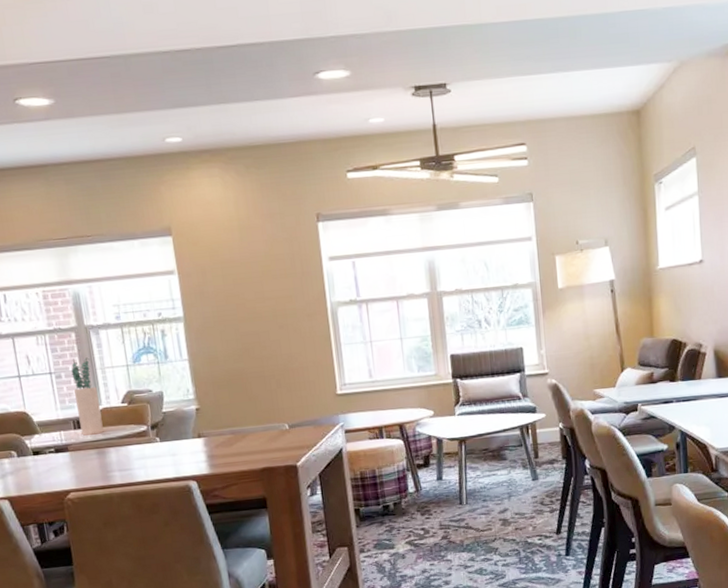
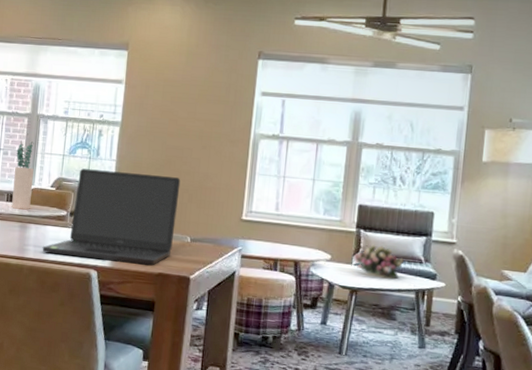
laptop: none [128,364,271,475] -> present [42,168,181,265]
flower arrangement: none [455,390,503,421] -> present [353,243,404,279]

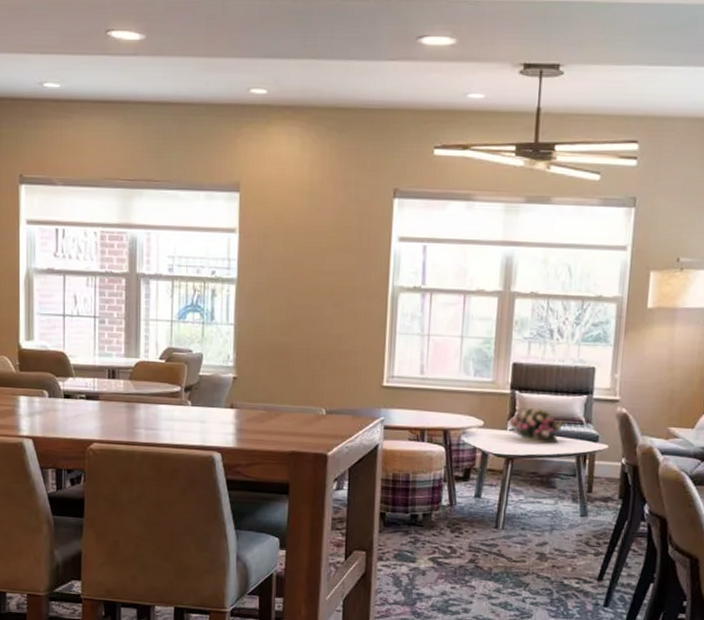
vase: present [12,140,34,210] -> none [114,305,138,388]
laptop: present [42,168,181,265] -> none [155,335,311,443]

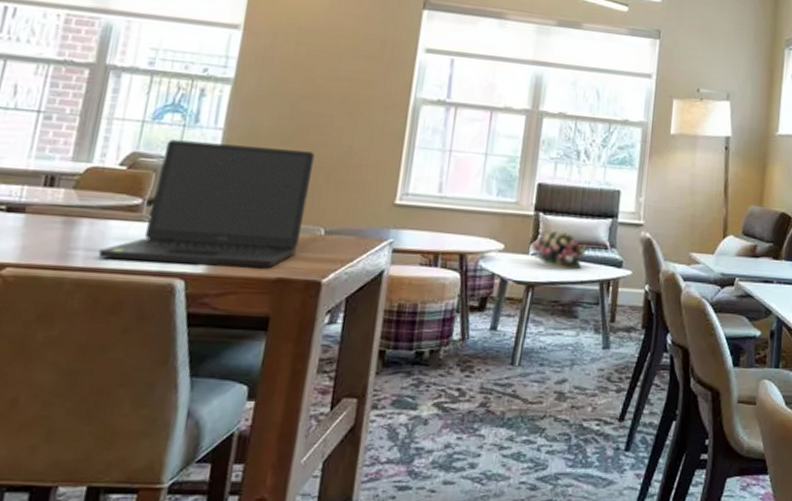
laptop: none [155,335,311,443] -> present [98,139,315,268]

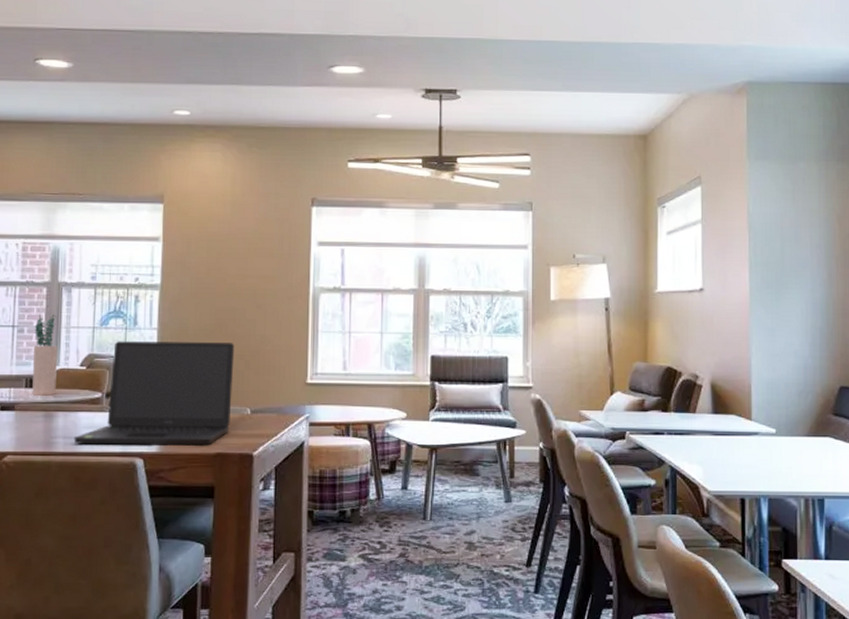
vase: none [52,100,97,199] -> present [32,314,58,397]
flower arrangement: present [530,228,587,269] -> none [429,396,482,431]

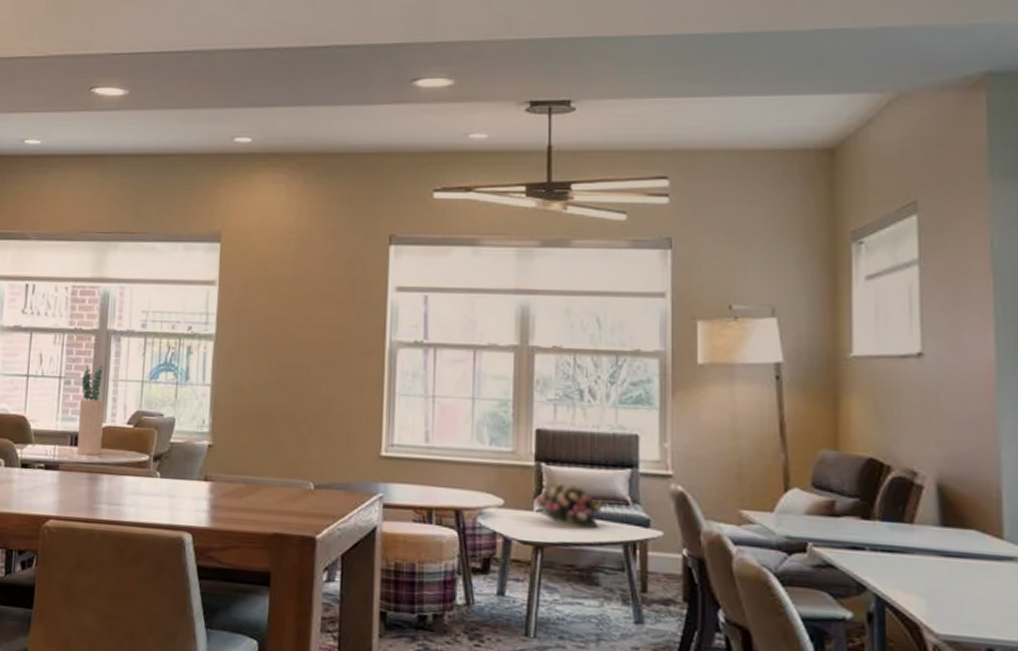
laptop: present [73,341,235,445] -> none [118,397,297,523]
flower arrangement: none [429,396,482,431] -> present [534,481,603,528]

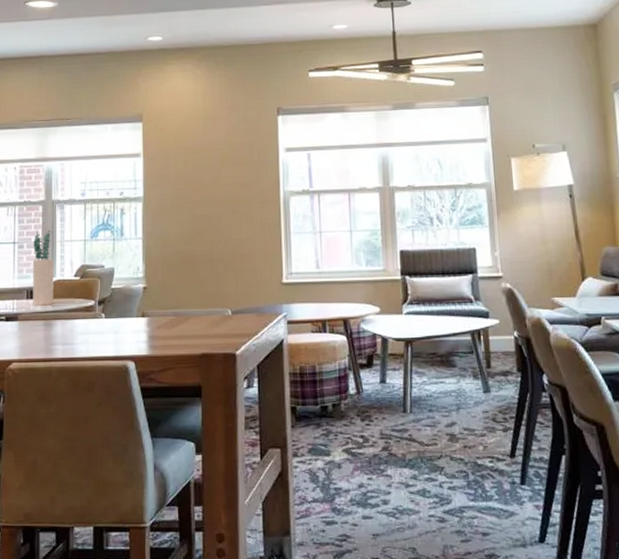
flower arrangement: present [534,481,603,528] -> none [402,289,454,323]

